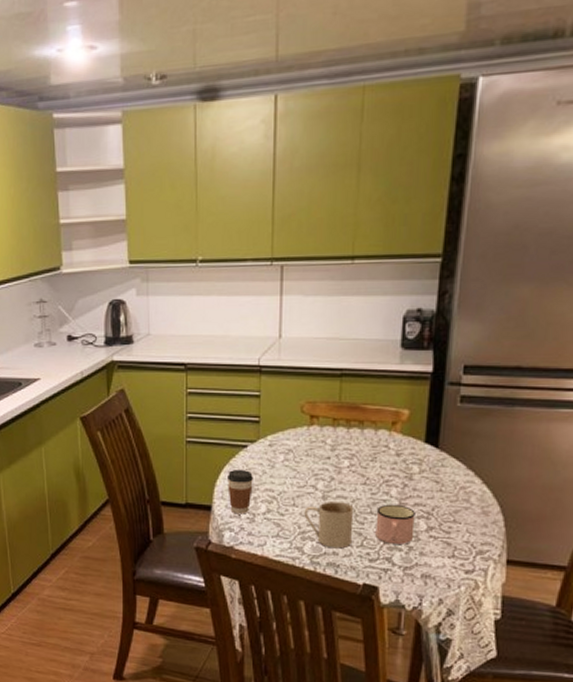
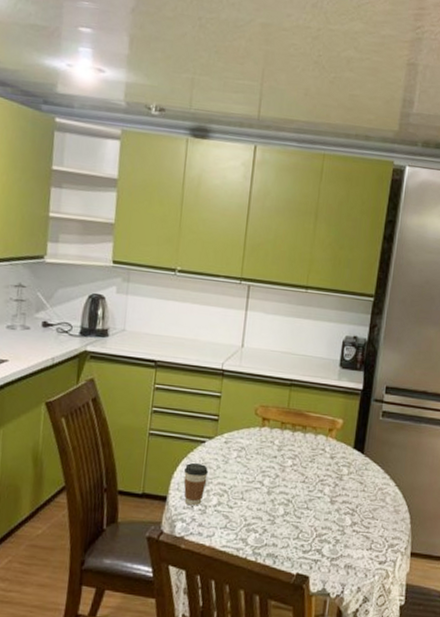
mug: present [304,502,354,549] -> none [250,497,294,541]
mug: present [375,504,415,544] -> none [309,501,343,538]

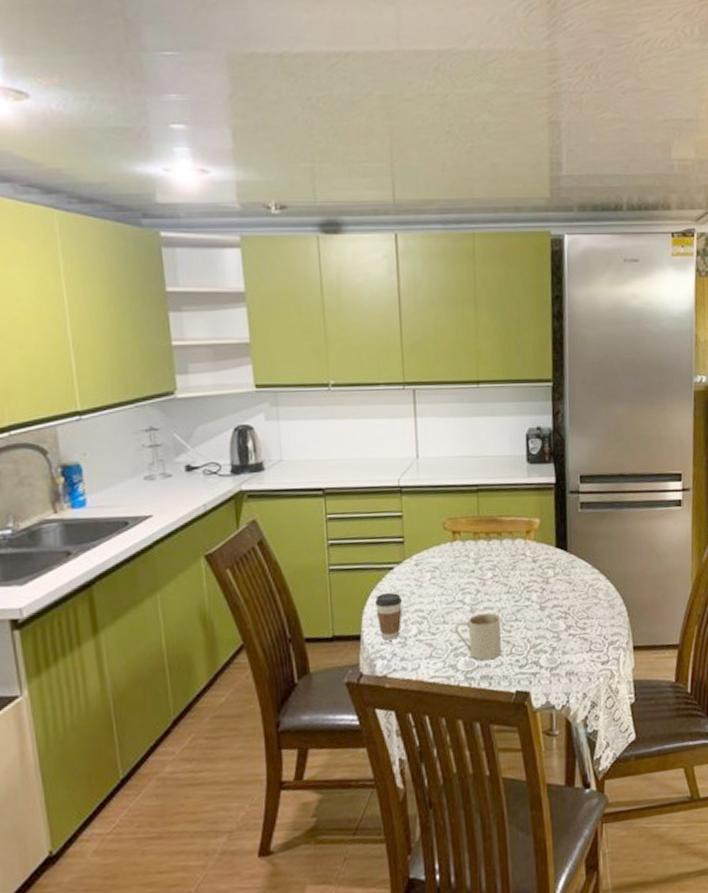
mug: none [250,497,294,541] -> present [454,613,502,661]

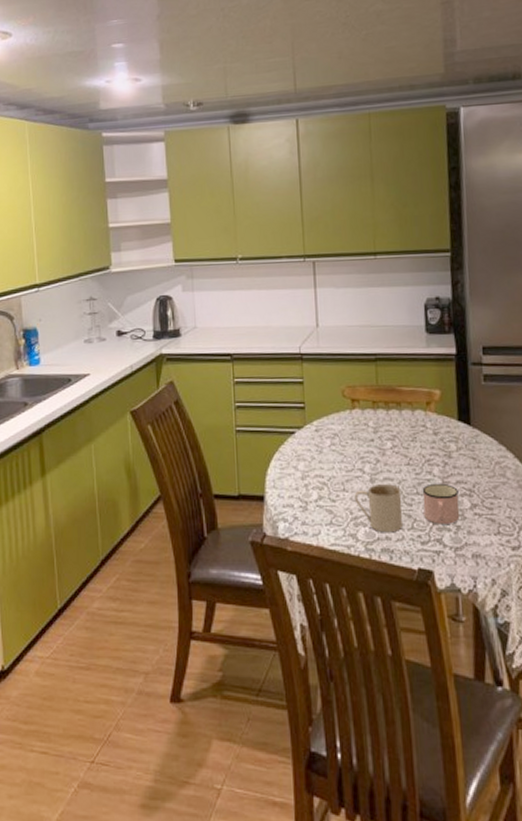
coffee cup: present [374,592,402,641] -> none [277,456,303,503]
mug: none [521,608,556,648] -> present [422,483,460,524]

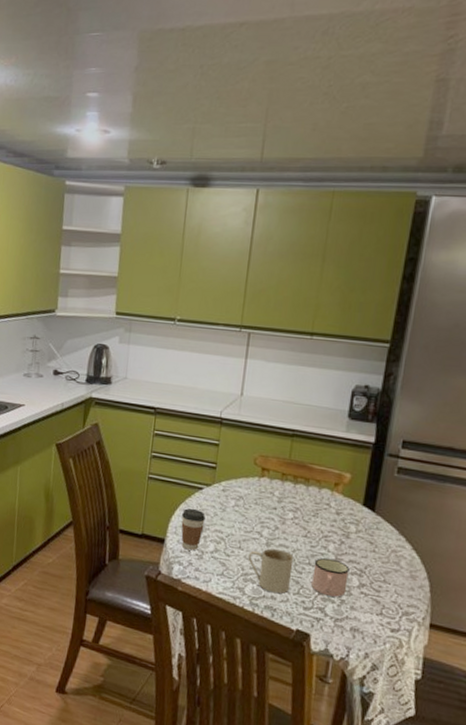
coffee cup: none [277,456,303,503] -> present [181,508,205,551]

